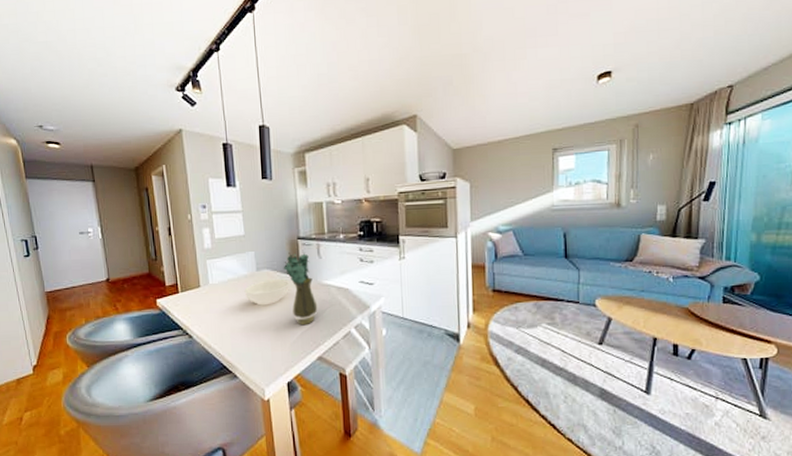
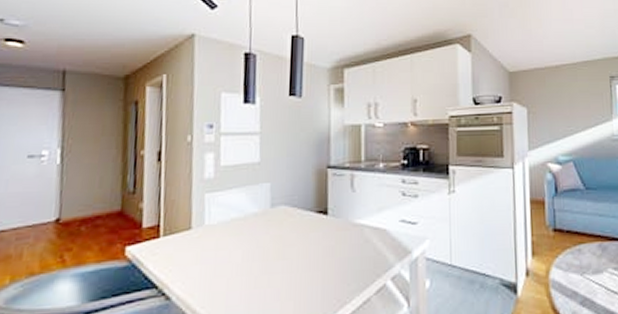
bowl: present [244,279,290,306] -> none [251,218,313,253]
vase: present [283,252,318,326] -> none [305,184,346,278]

